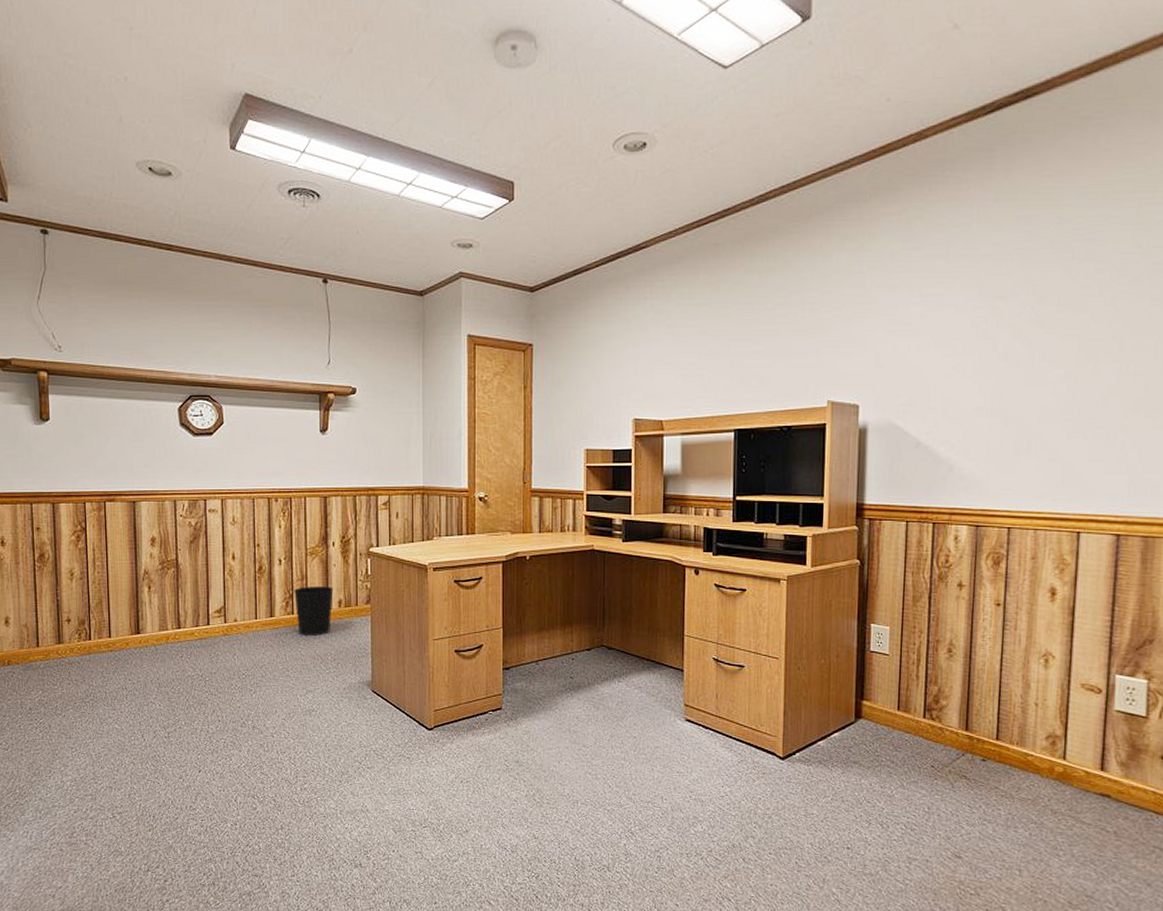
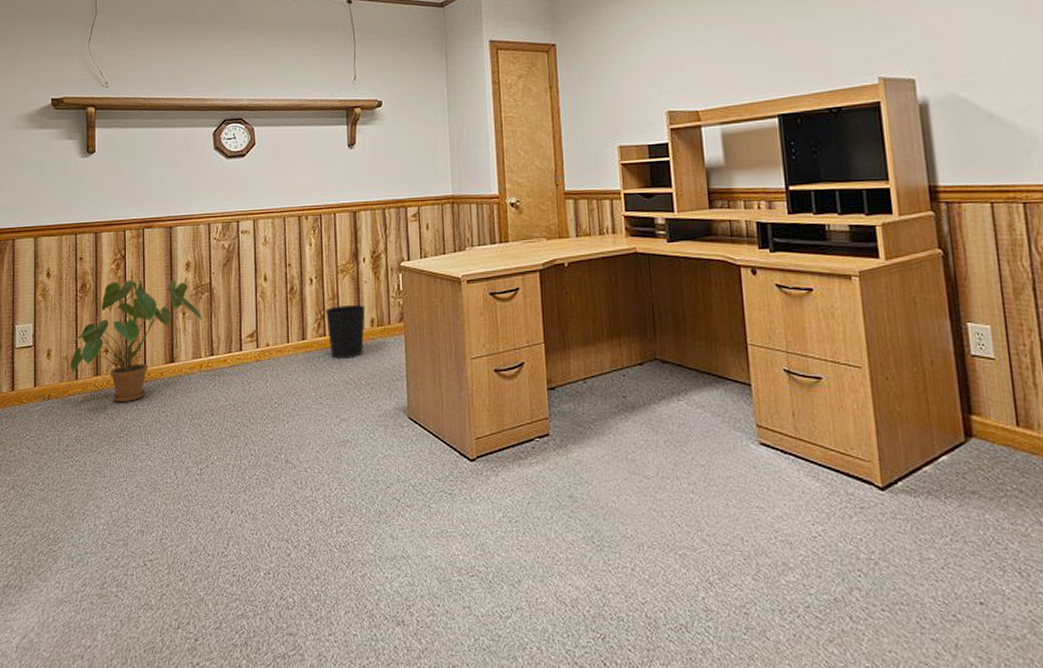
house plant: none [29,552,169,670] -> present [70,279,203,403]

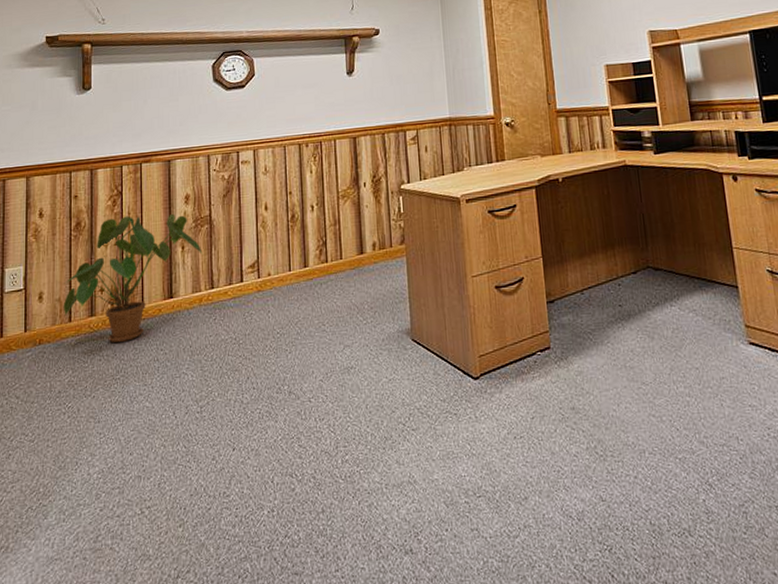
wastebasket: present [325,305,365,360] -> none [326,229,367,286]

